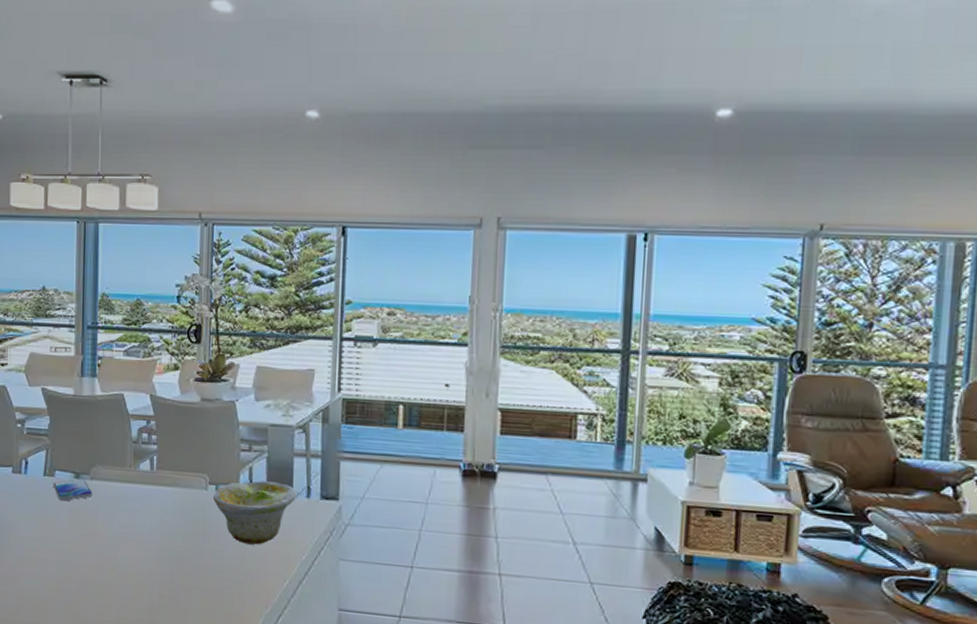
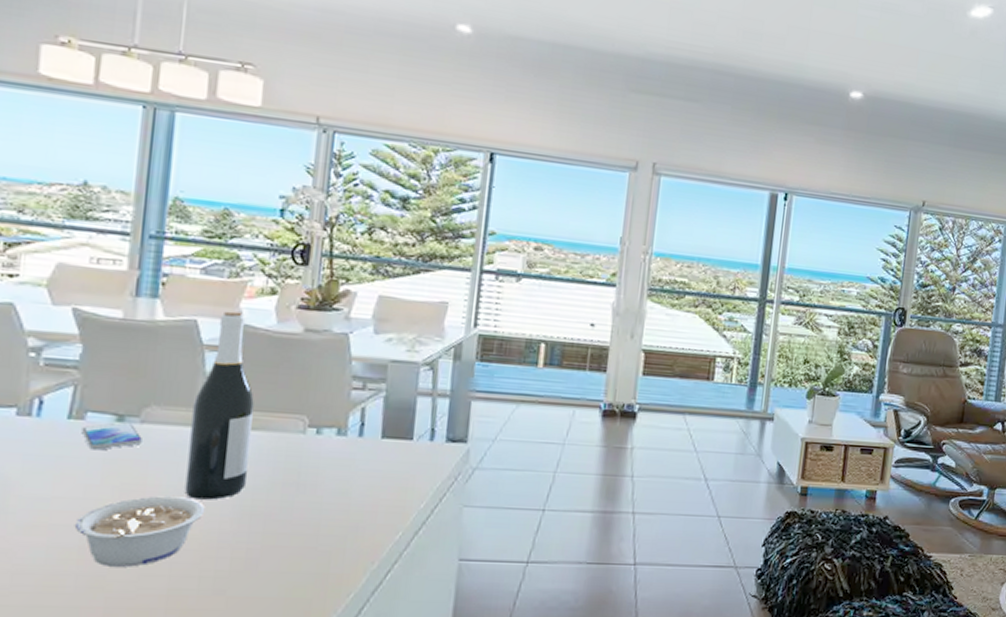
legume: none [53,539,139,597] -> present [74,496,205,567]
wine bottle: none [123,385,168,545] -> present [184,311,254,500]
bowl: present [214,481,297,545] -> none [313,423,419,494]

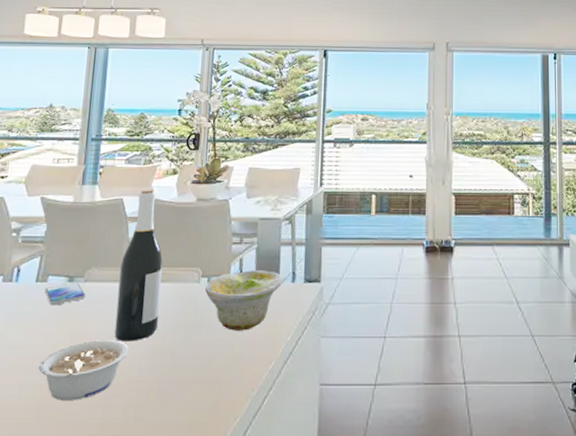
bowl: none [313,423,419,494] -> present [205,270,283,331]

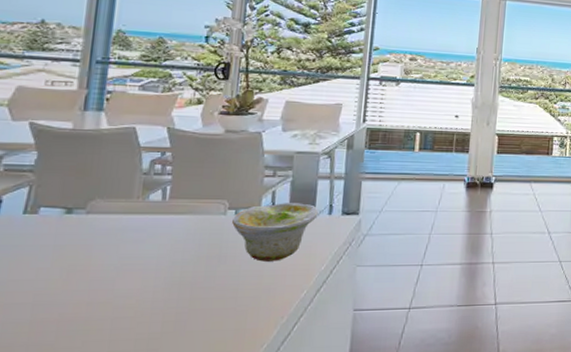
legume: present [38,340,129,400] -> none [26,273,141,336]
smartphone: present [45,283,86,306] -> none [35,215,89,239]
wine bottle: present [114,190,163,342] -> none [123,119,183,274]

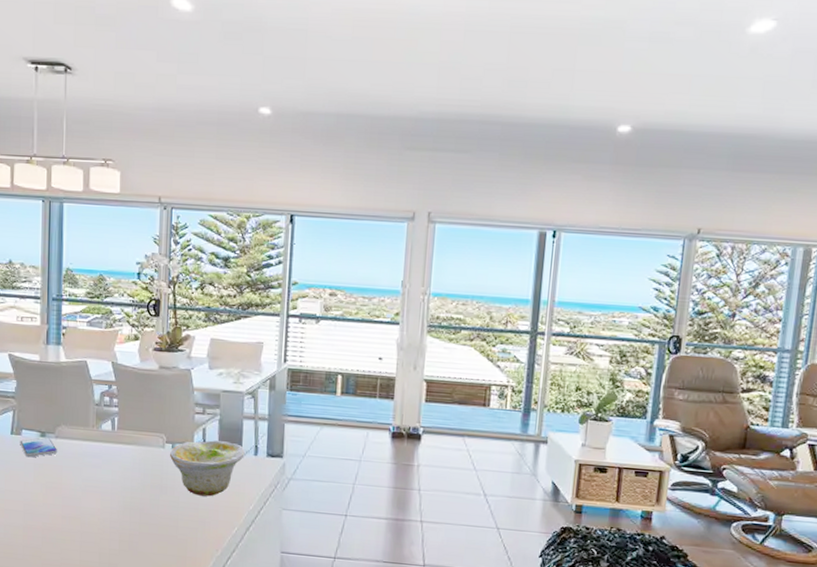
smartphone: none [35,215,89,239] -> present [20,438,58,458]

